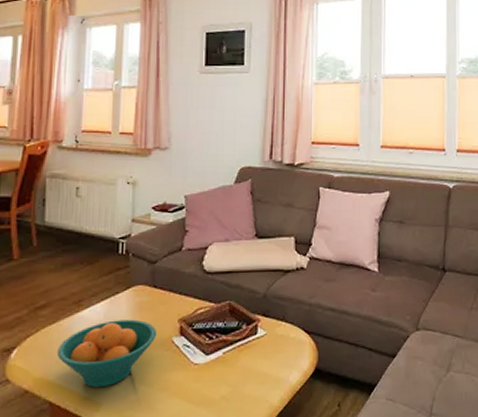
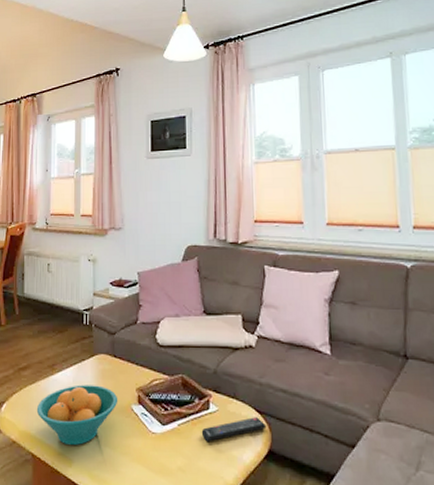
remote control: none [247,337,314,368] -> present [201,417,267,442]

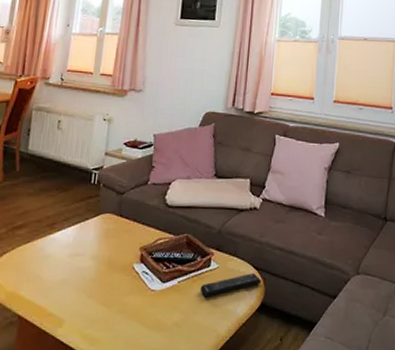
fruit bowl: present [36,385,118,445] -> none [28,244,120,305]

